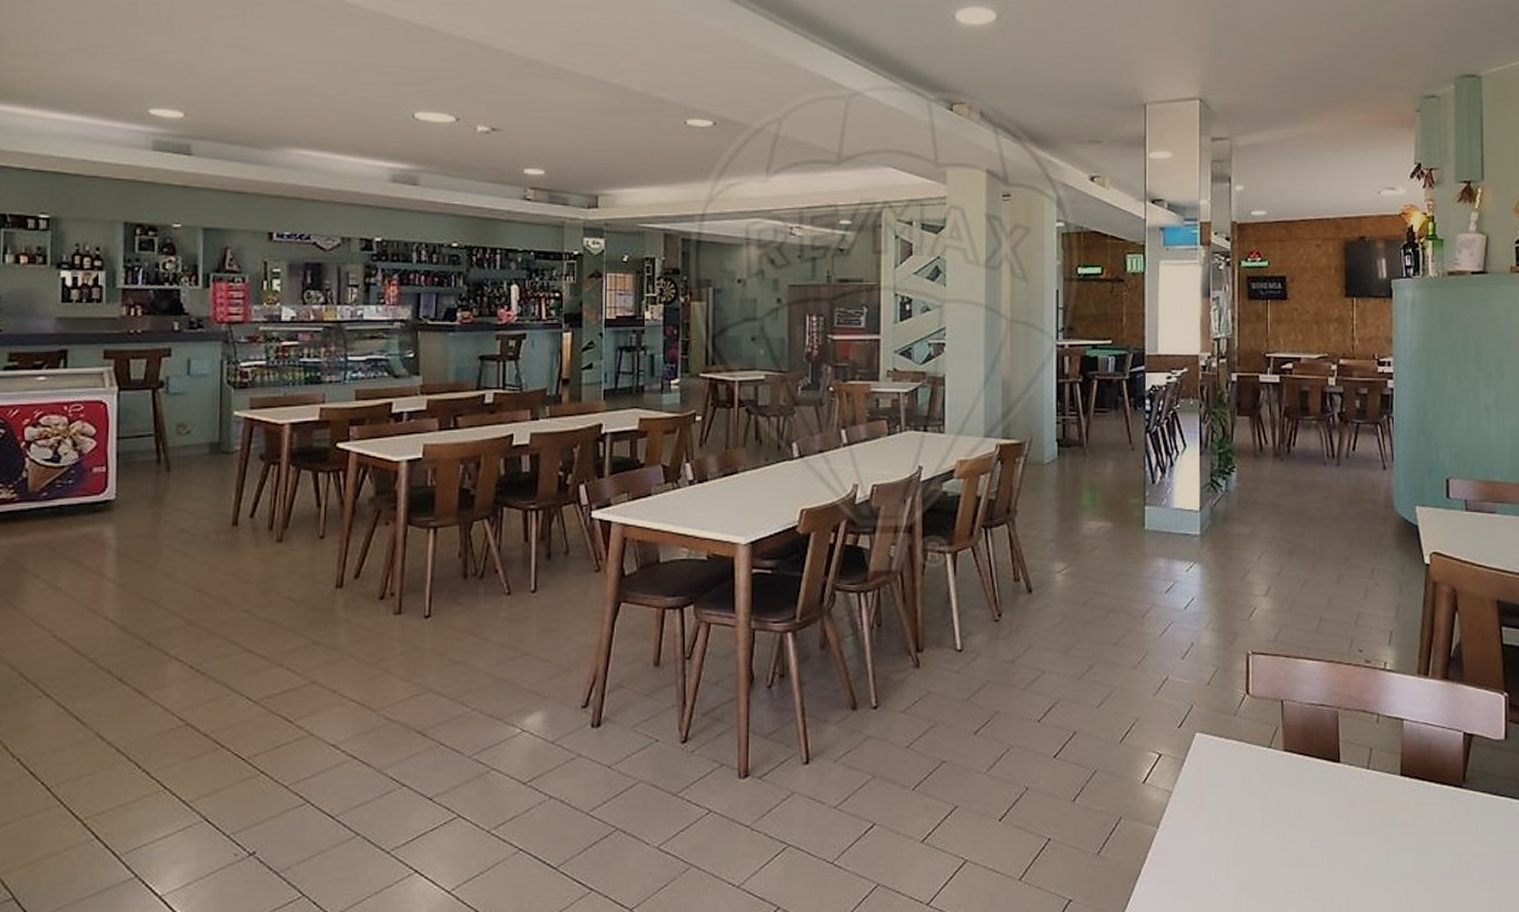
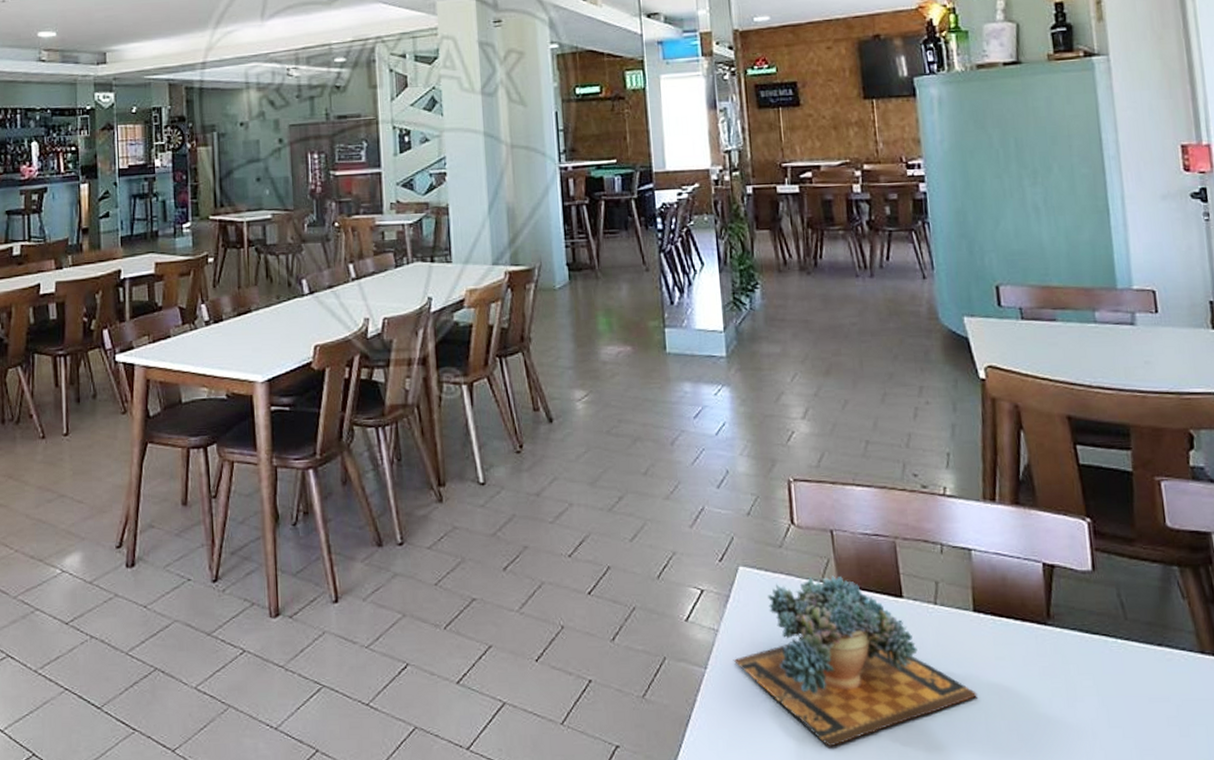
succulent plant: none [1183,742,1397,899] -> present [733,576,977,747]

